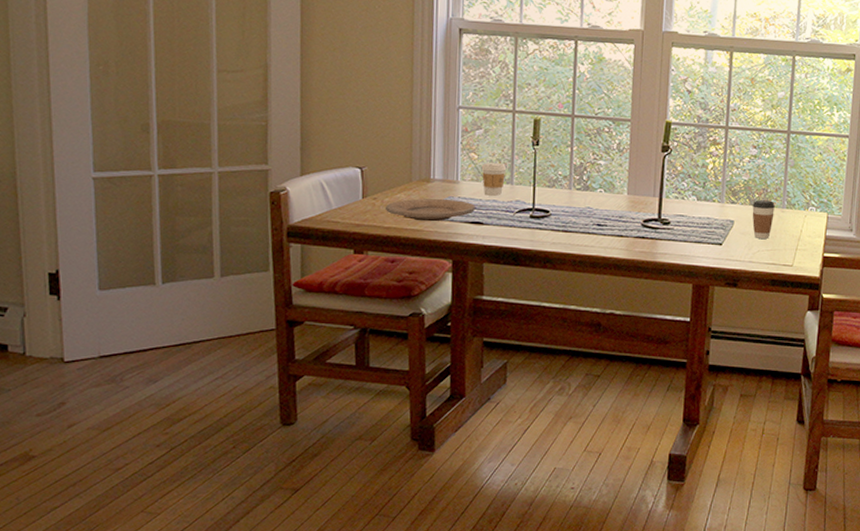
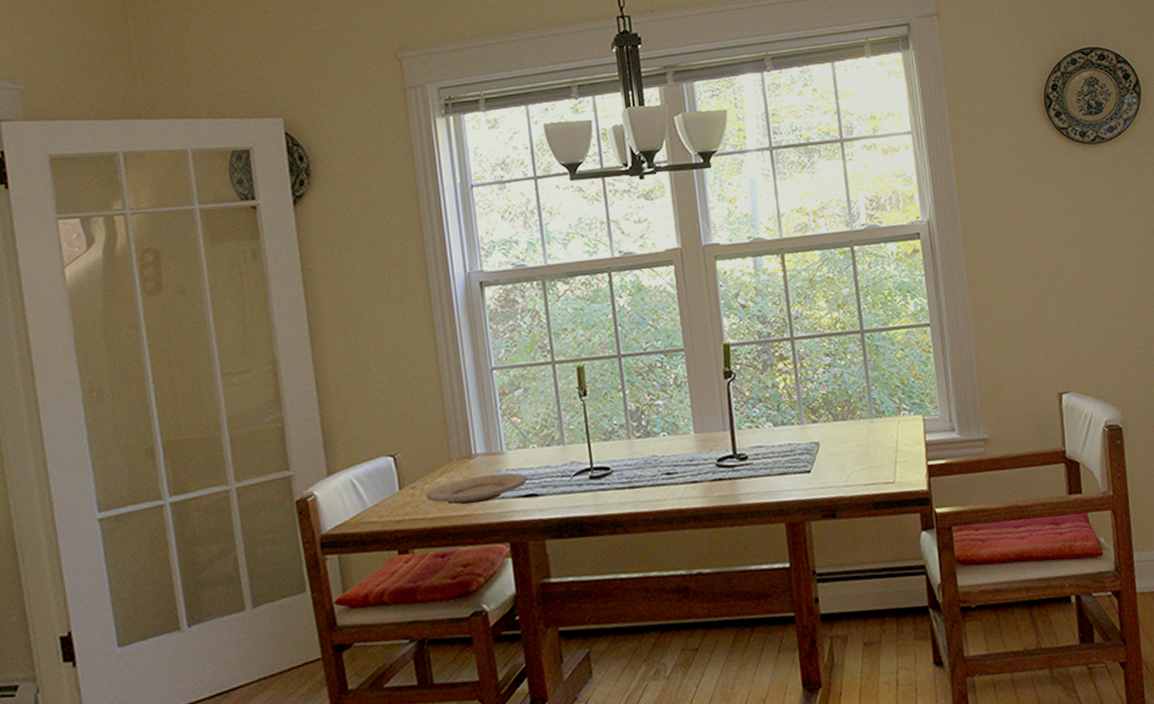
coffee cup: present [481,163,507,196] -> none [526,423,555,462]
coffee cup: present [752,200,775,239] -> none [836,412,864,458]

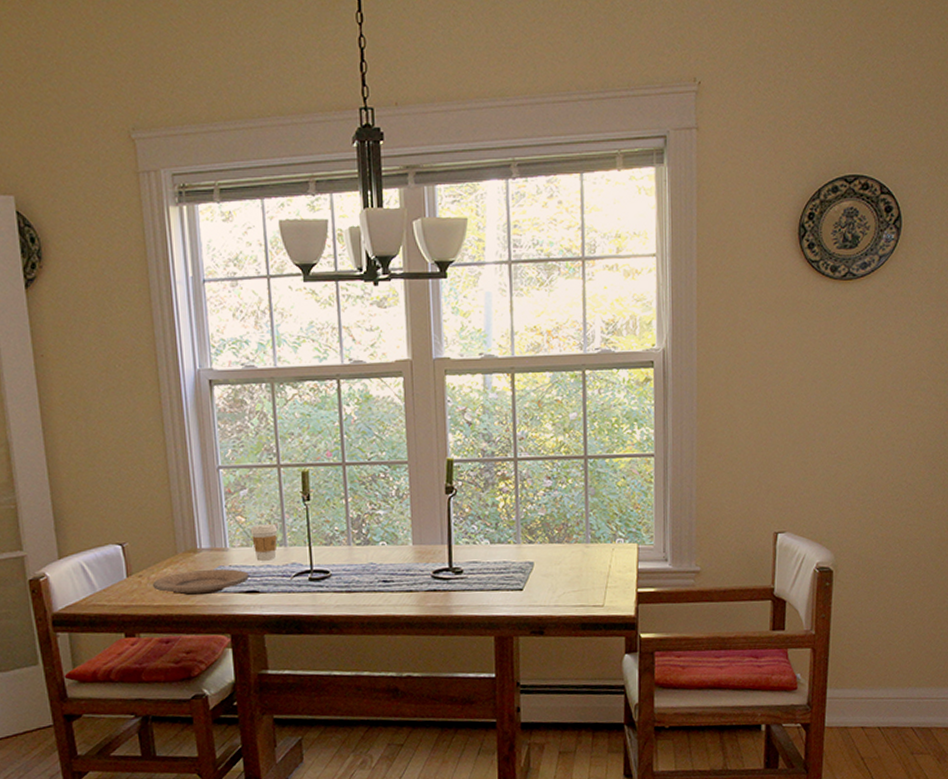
coffee cup: none [526,423,555,462] -> present [250,524,278,561]

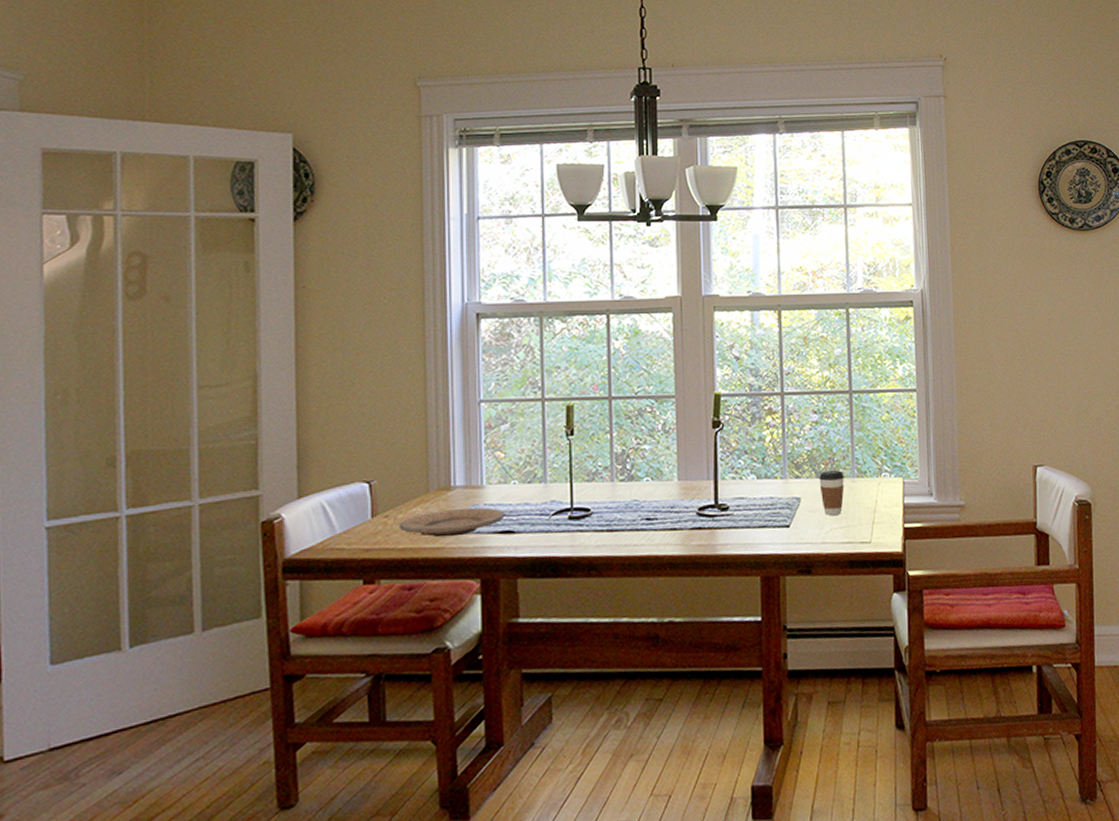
coffee cup: present [250,524,278,561] -> none [509,460,539,499]
coffee cup: none [552,536,578,579] -> present [819,470,845,515]

